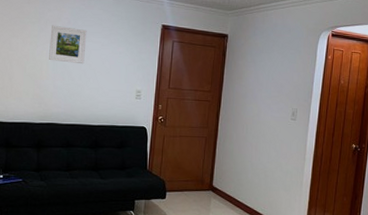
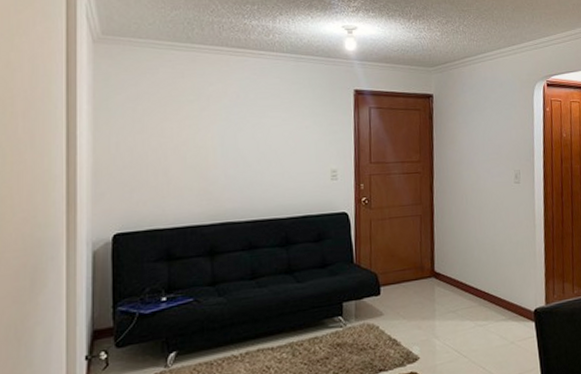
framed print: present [49,25,87,65] -> none [215,101,263,146]

